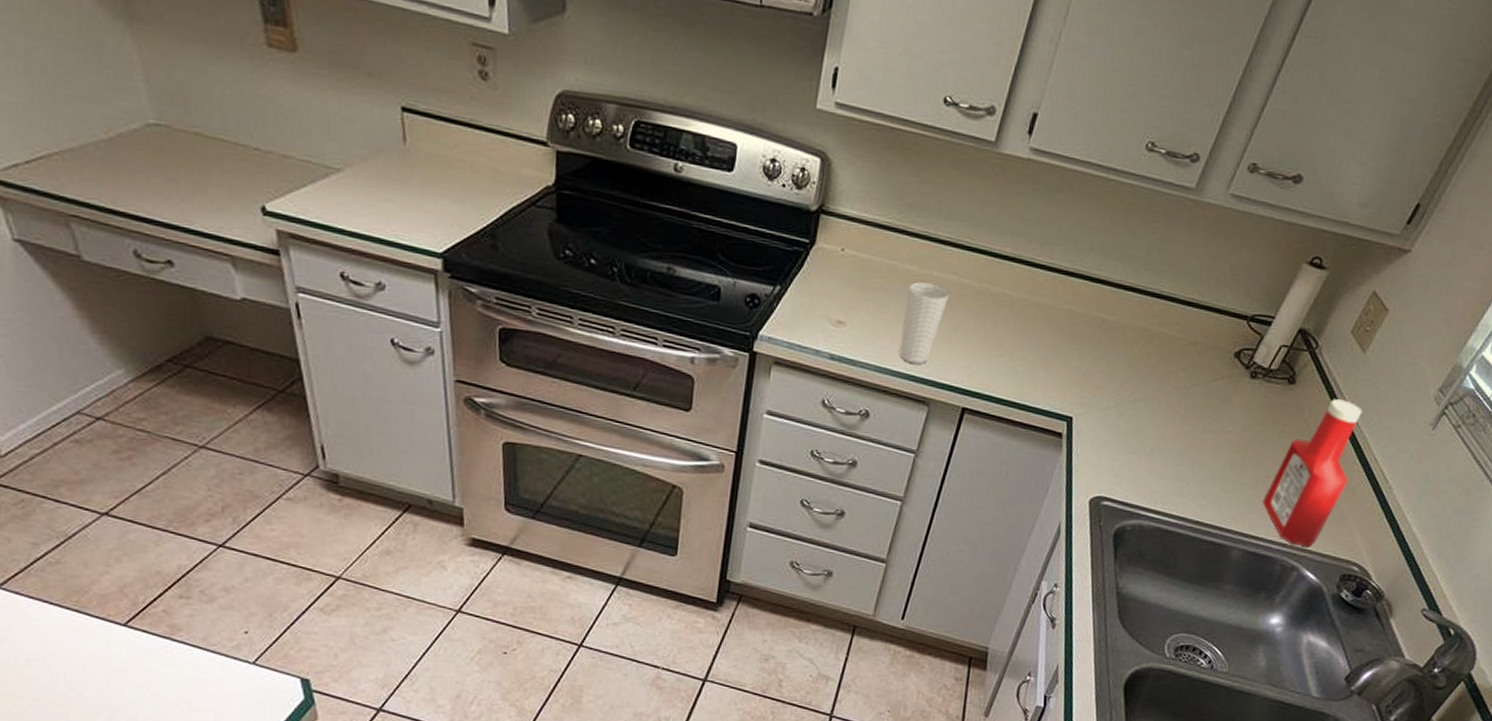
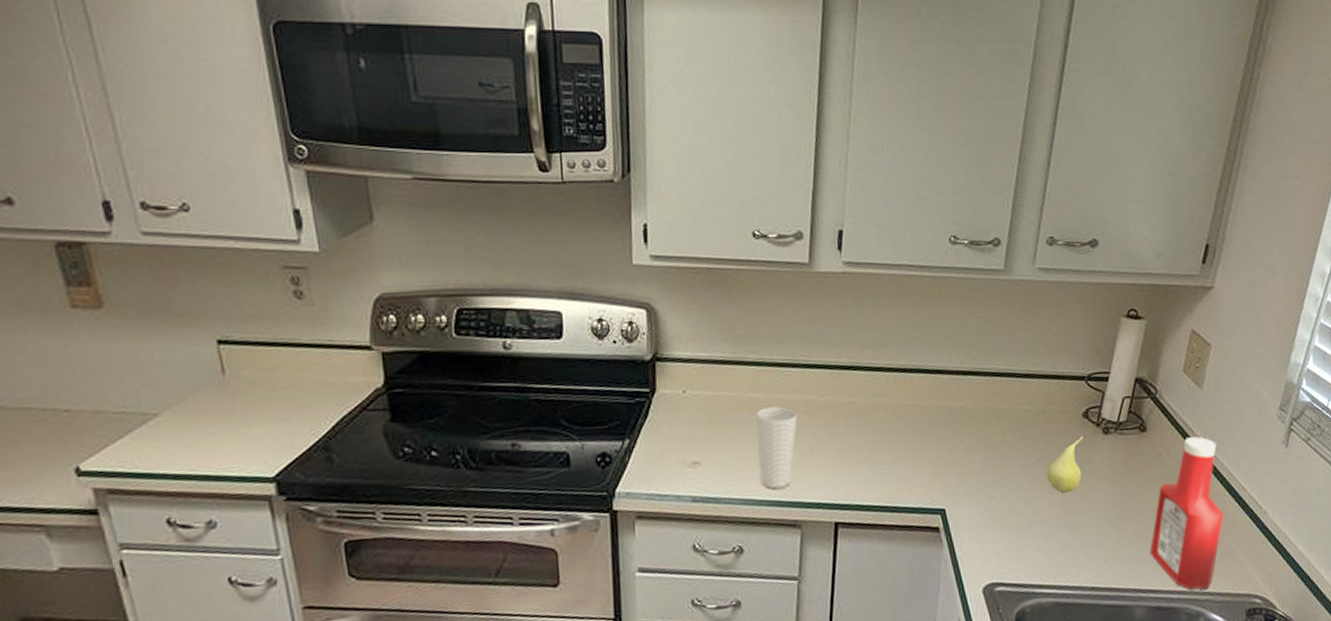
fruit: none [1181,373,1230,428] -> present [1046,434,1084,493]

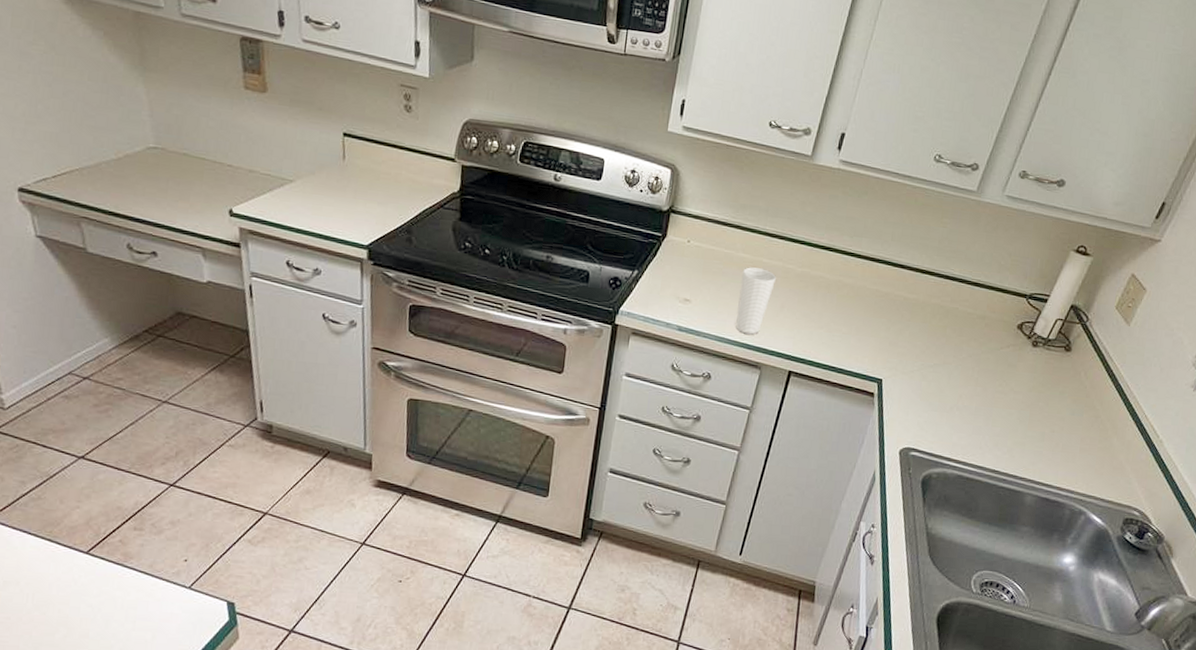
fruit: present [1046,434,1084,493] -> none [974,342,1015,389]
ketchup bottle: present [1149,436,1224,589] -> none [1050,364,1131,493]

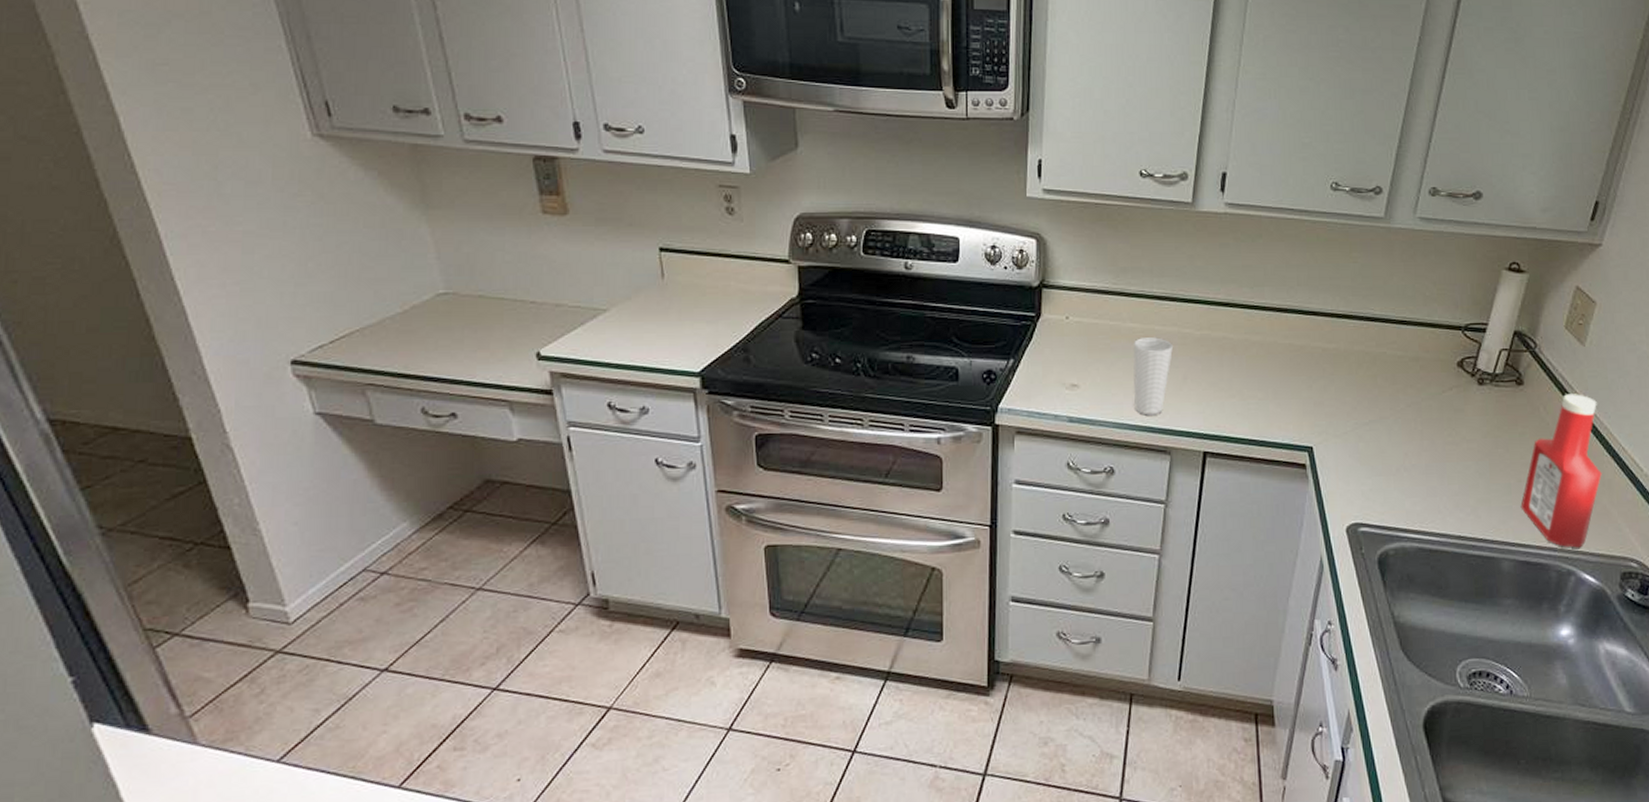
ketchup bottle: none [1050,364,1131,493] -> present [1520,394,1602,548]

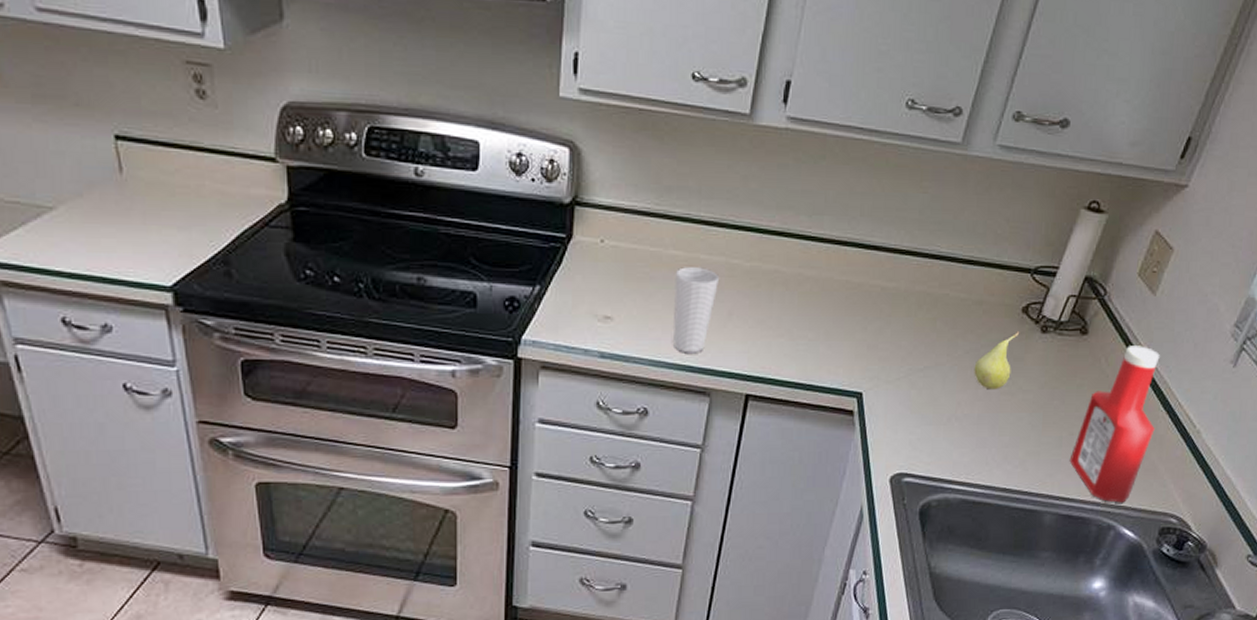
fruit: none [1417,383,1458,440] -> present [974,330,1020,390]

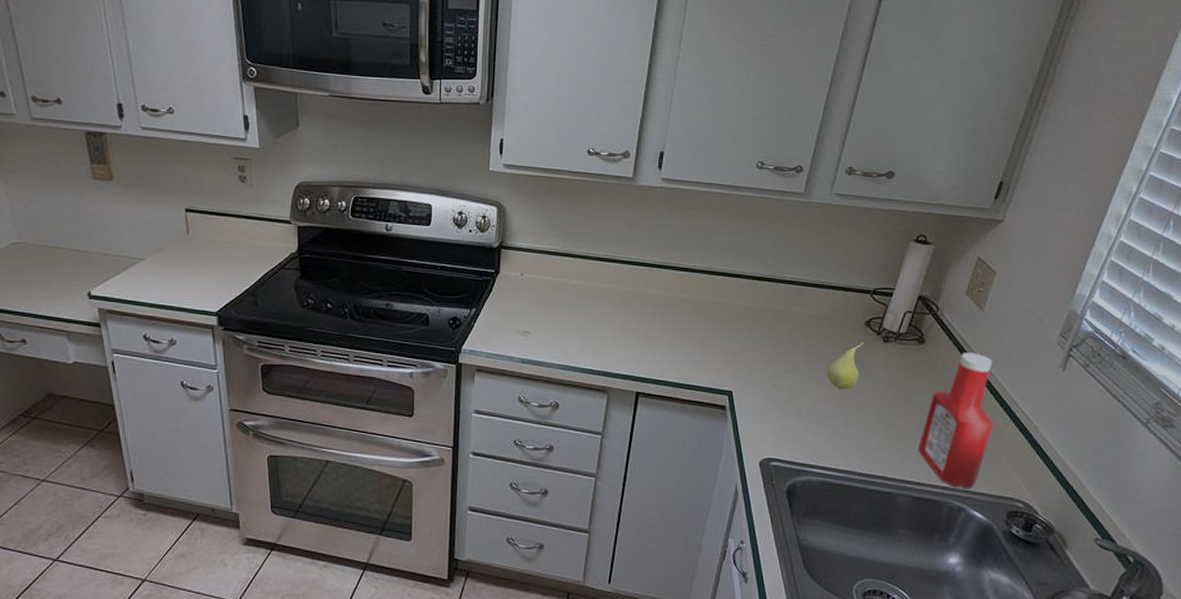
cup: present [674,267,719,353] -> none [578,293,612,360]

